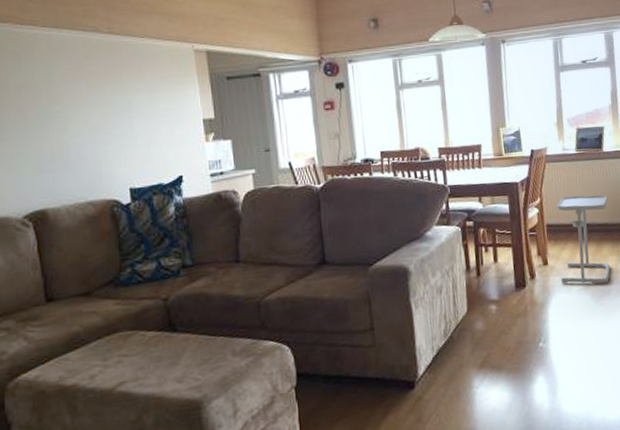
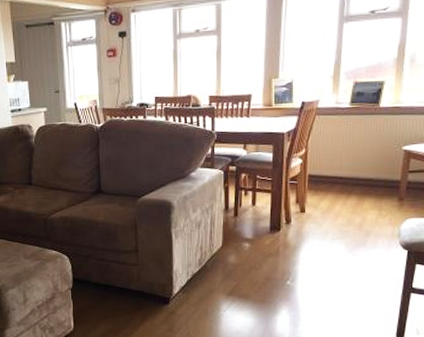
side table: present [556,195,611,285] -> none [316,149,377,235]

